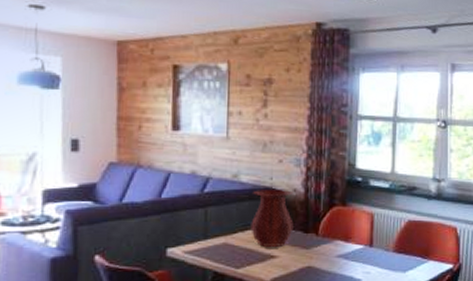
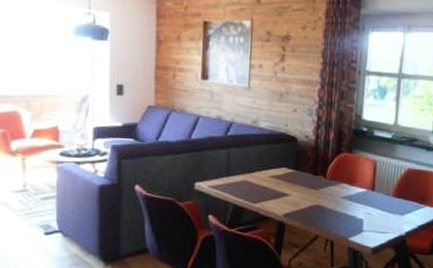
vase: present [250,190,294,247] -> none [267,135,305,186]

